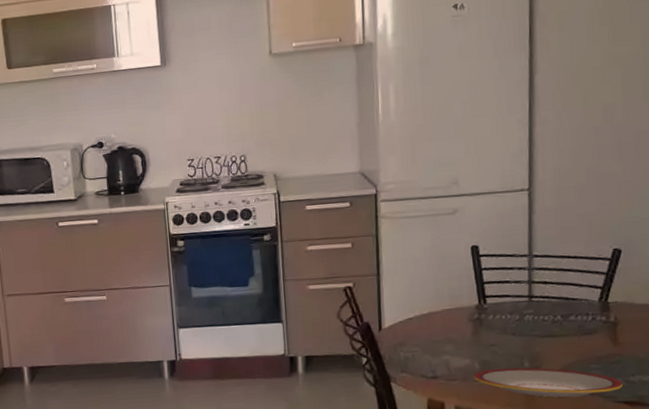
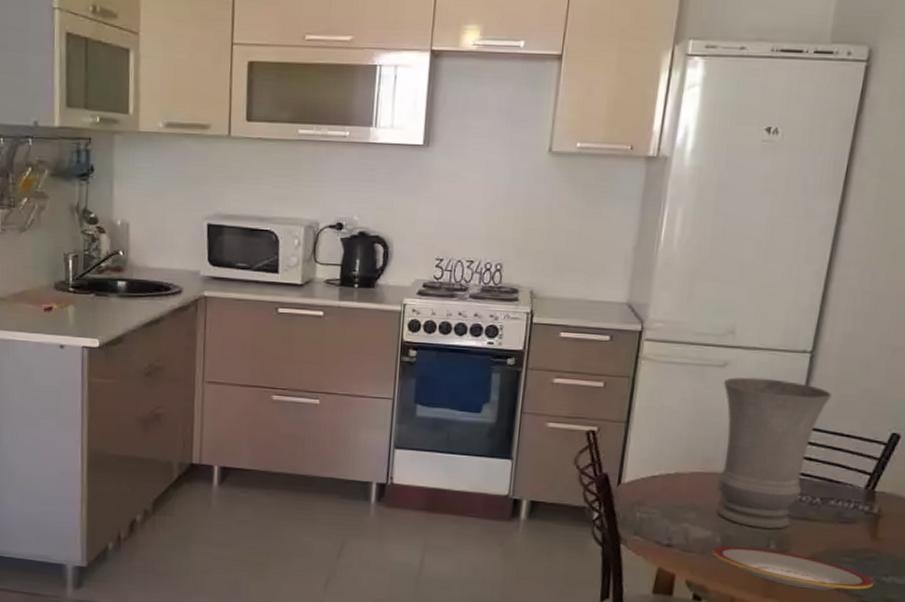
vase: none [456,217,554,350] -> present [718,377,832,529]

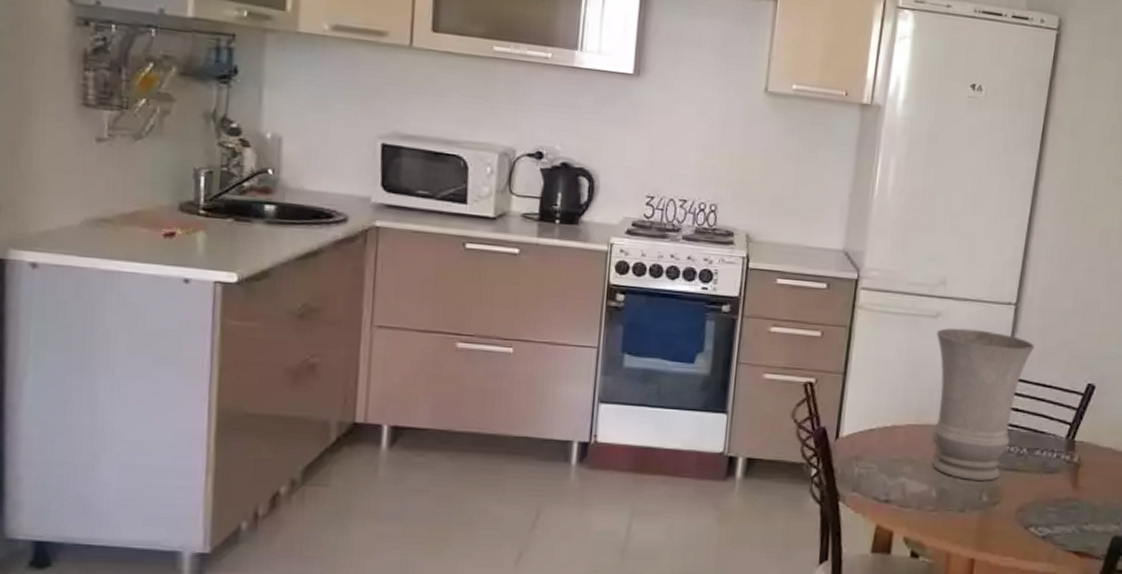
plate: present [712,546,874,590] -> none [928,499,1076,541]

